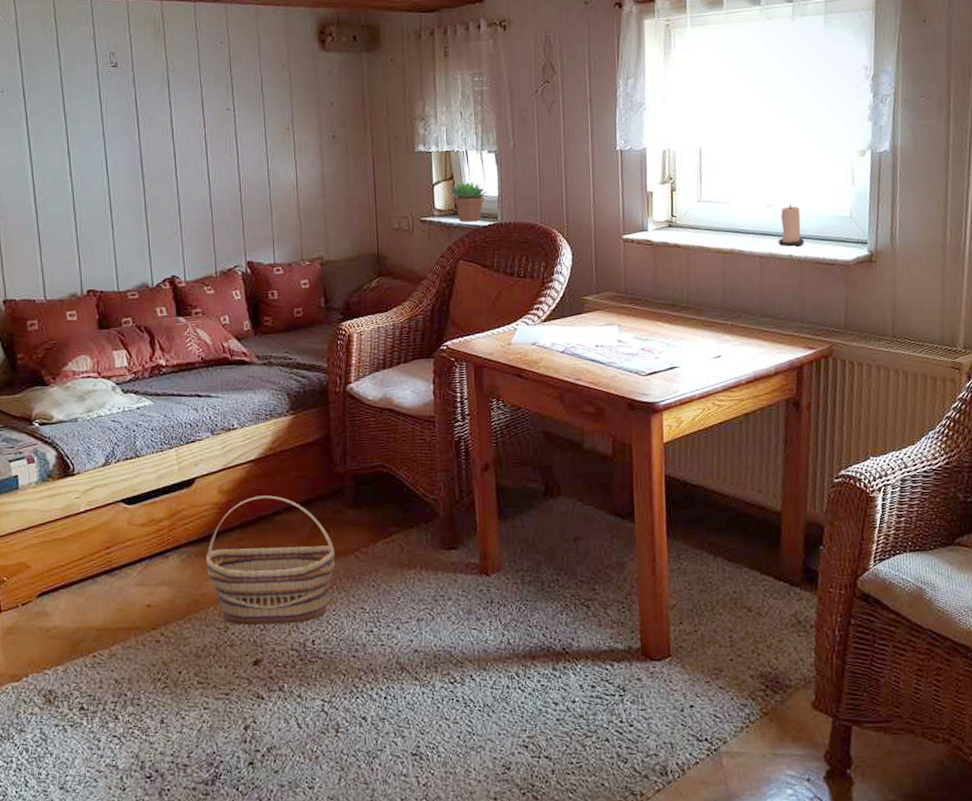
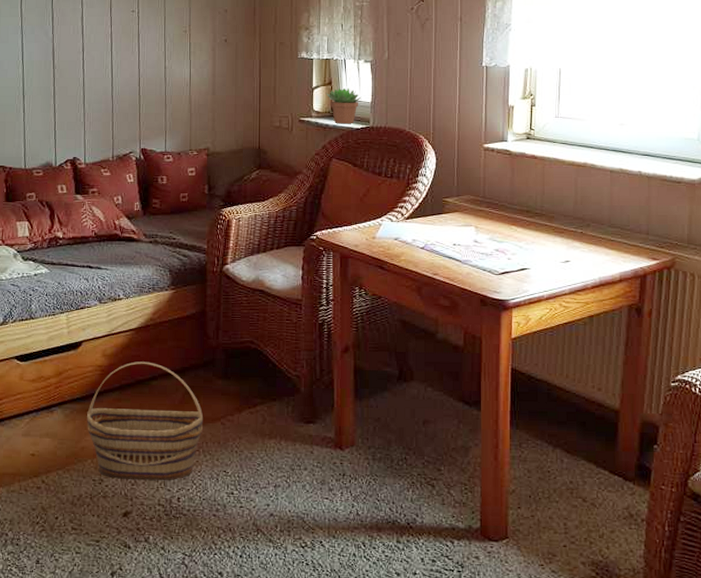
candle: present [778,205,804,247] -> none [628,125,653,164]

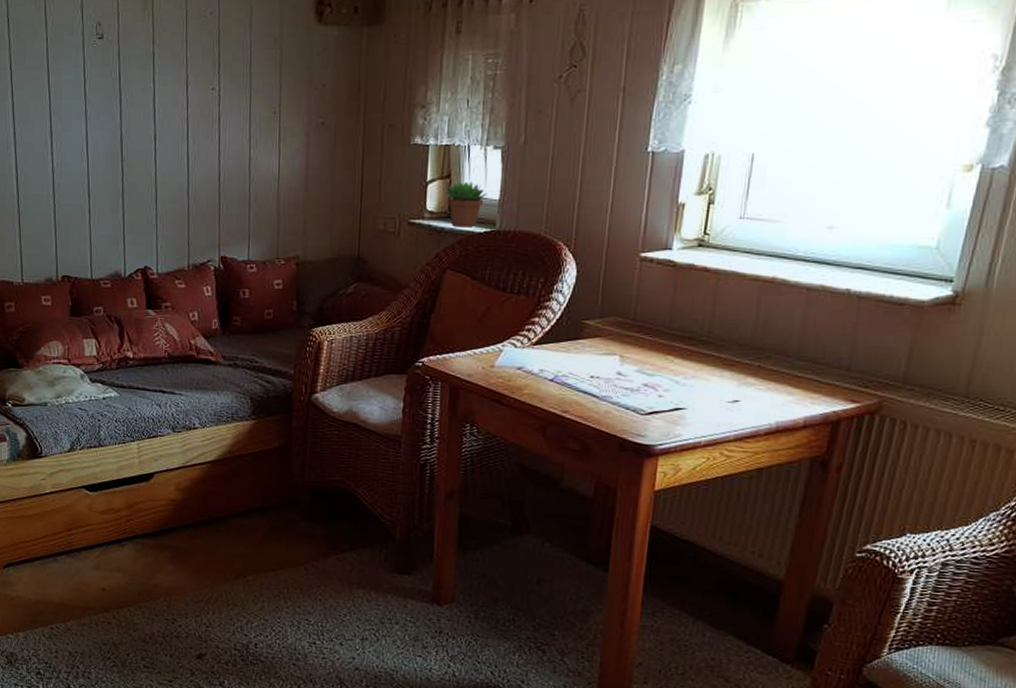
basket: present [87,361,204,481] -> none [159,497,285,625]

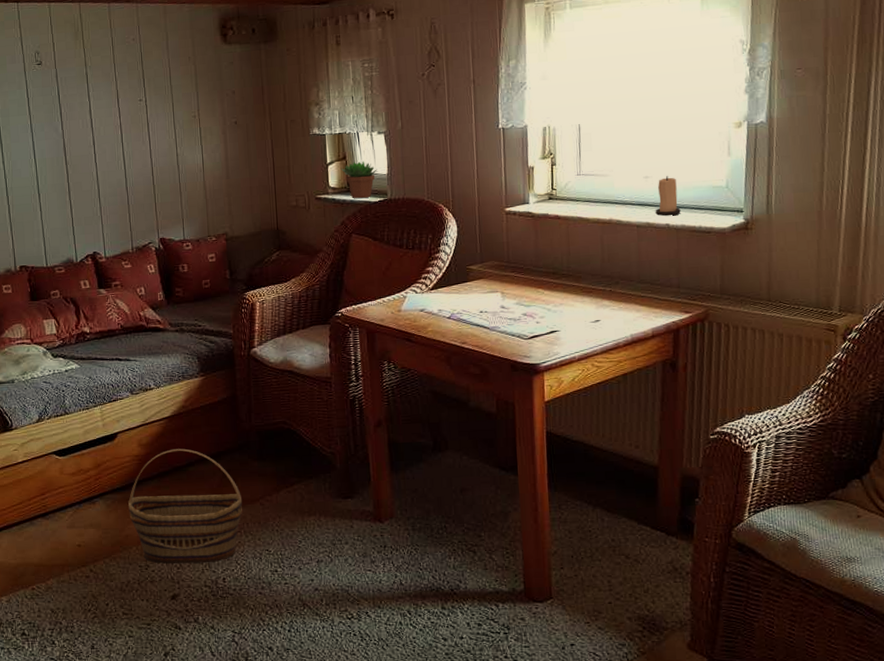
basket: none [159,497,285,625] -> present [128,448,243,564]
candle: none [834,228,870,280] -> present [655,176,681,217]

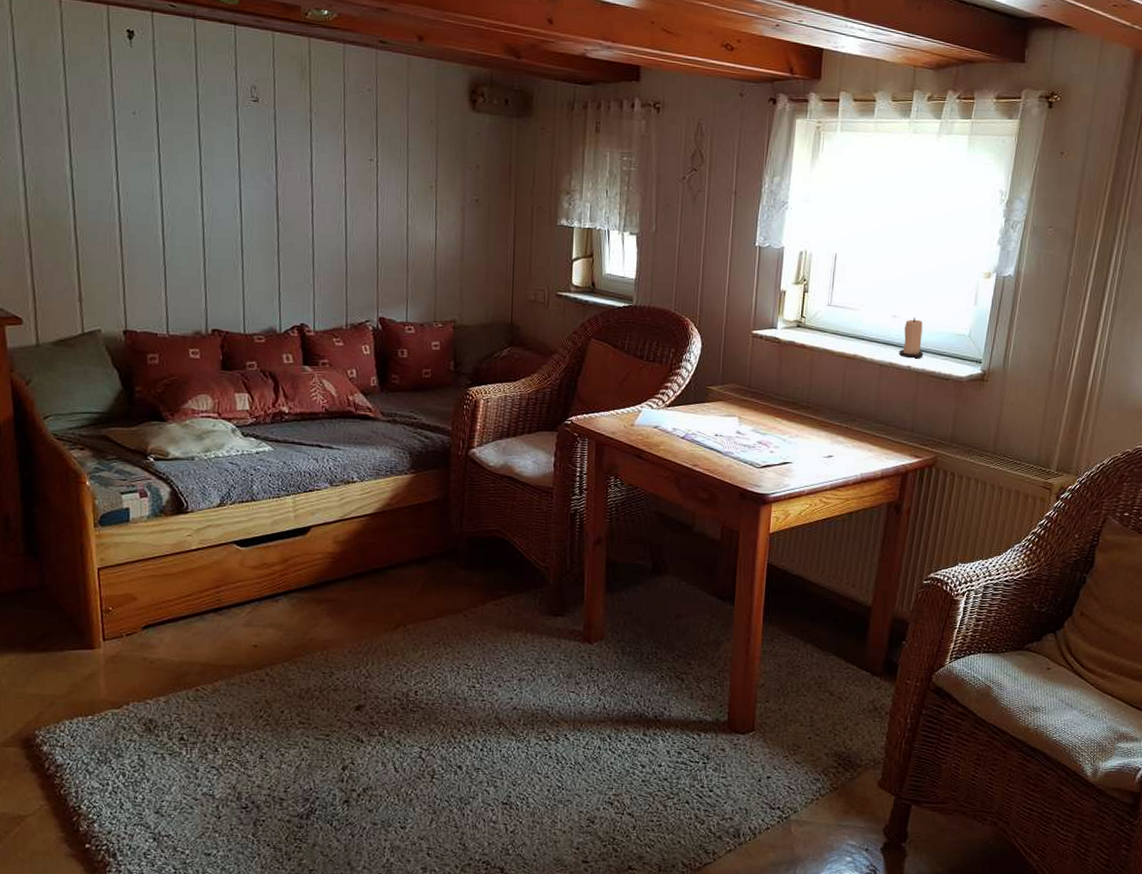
basket: present [128,448,243,564] -> none [316,549,445,674]
succulent plant: present [340,161,377,199] -> none [586,261,625,302]

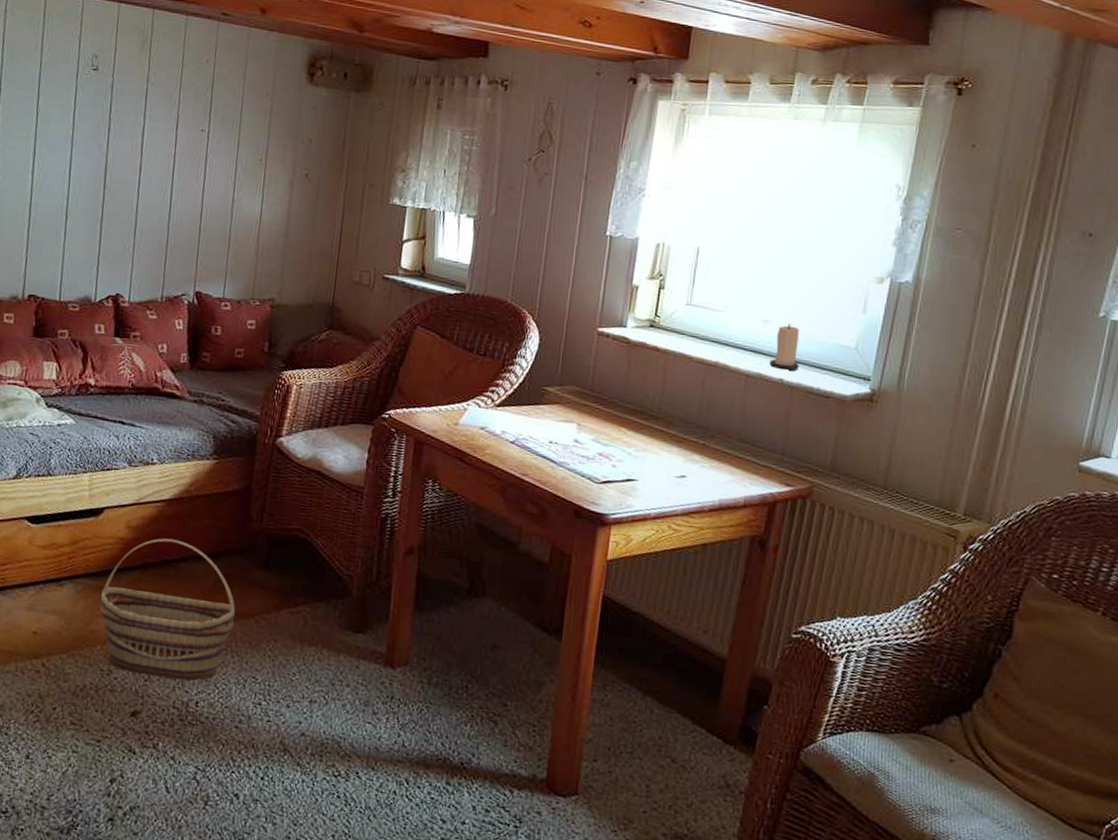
basket: none [316,549,445,674] -> present [100,538,235,681]

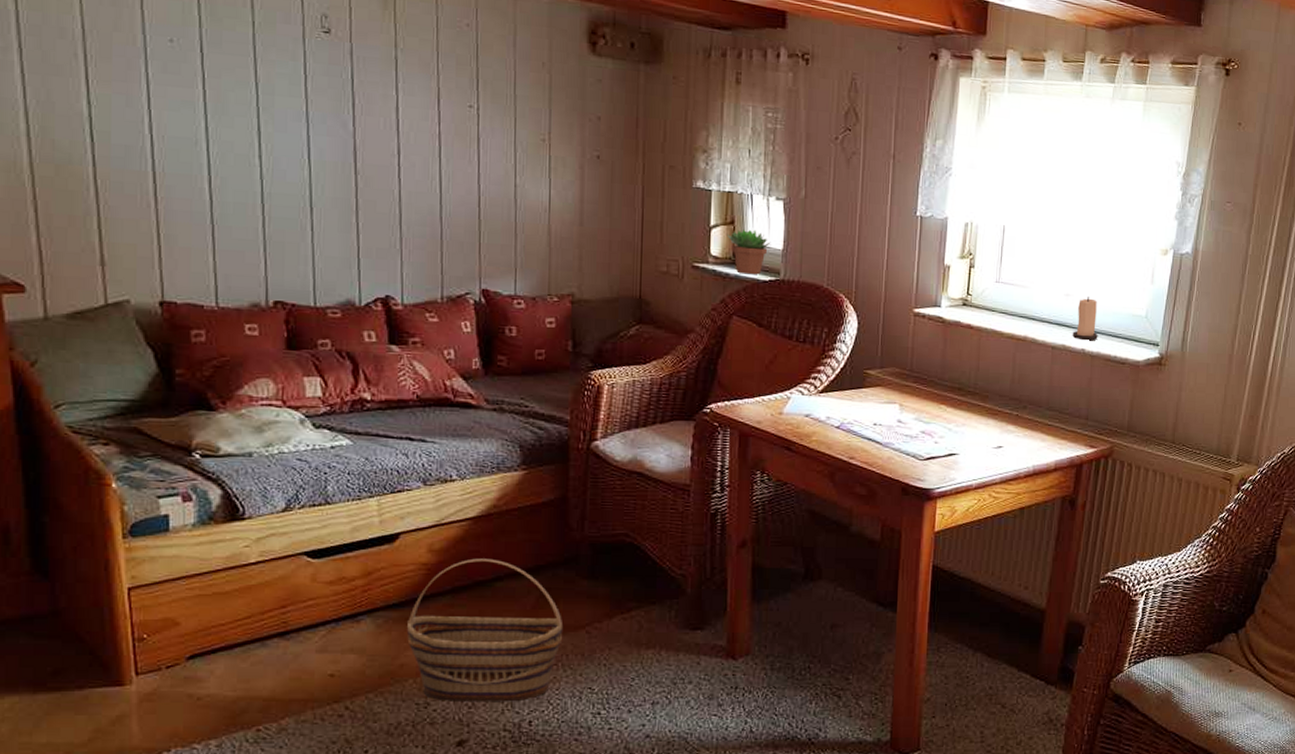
succulent plant: none [417,243,459,288] -> present [726,228,771,275]

